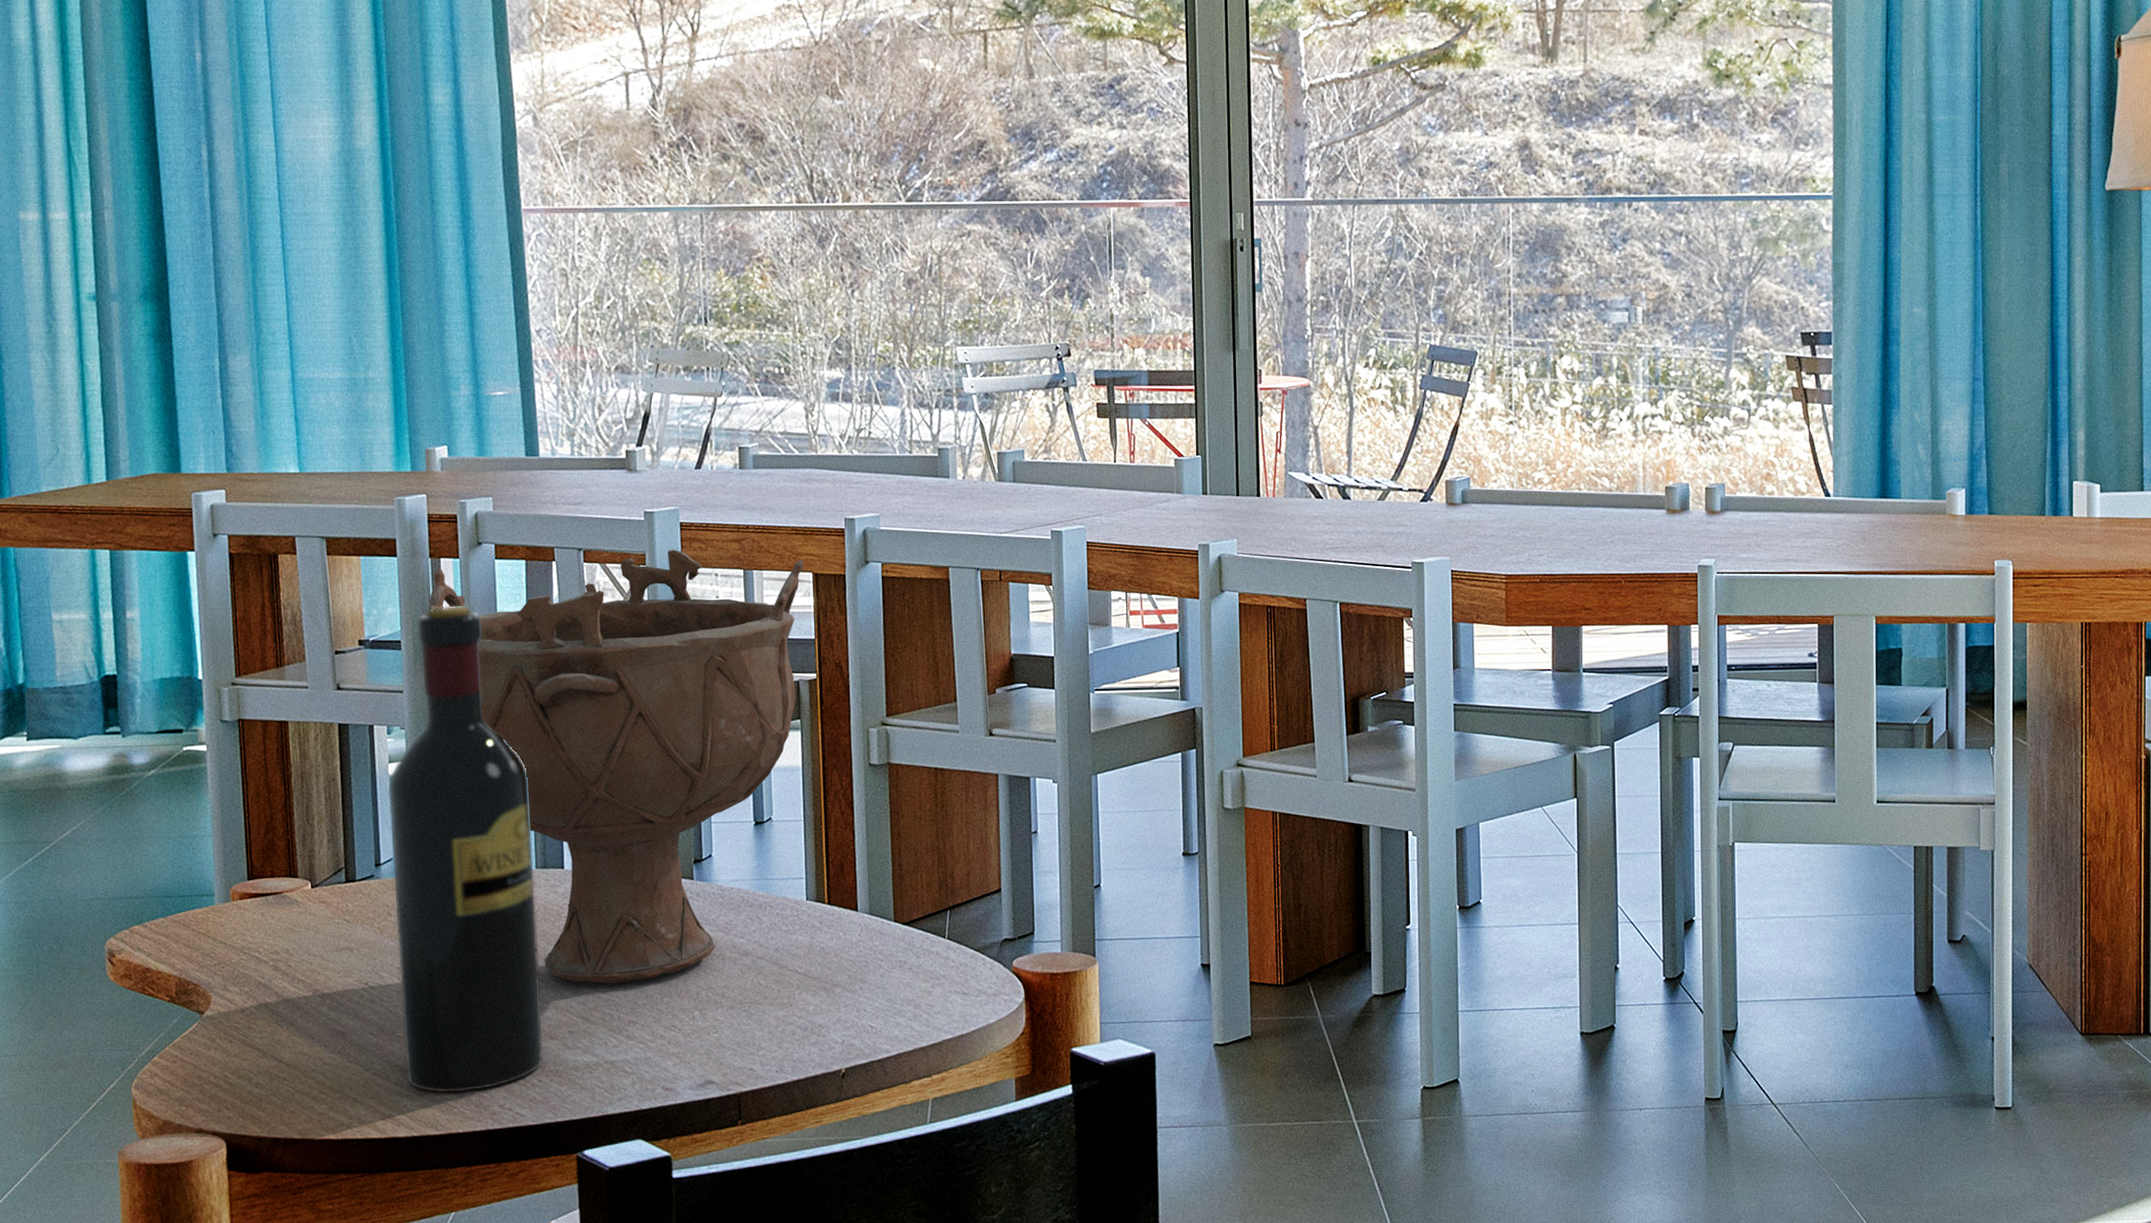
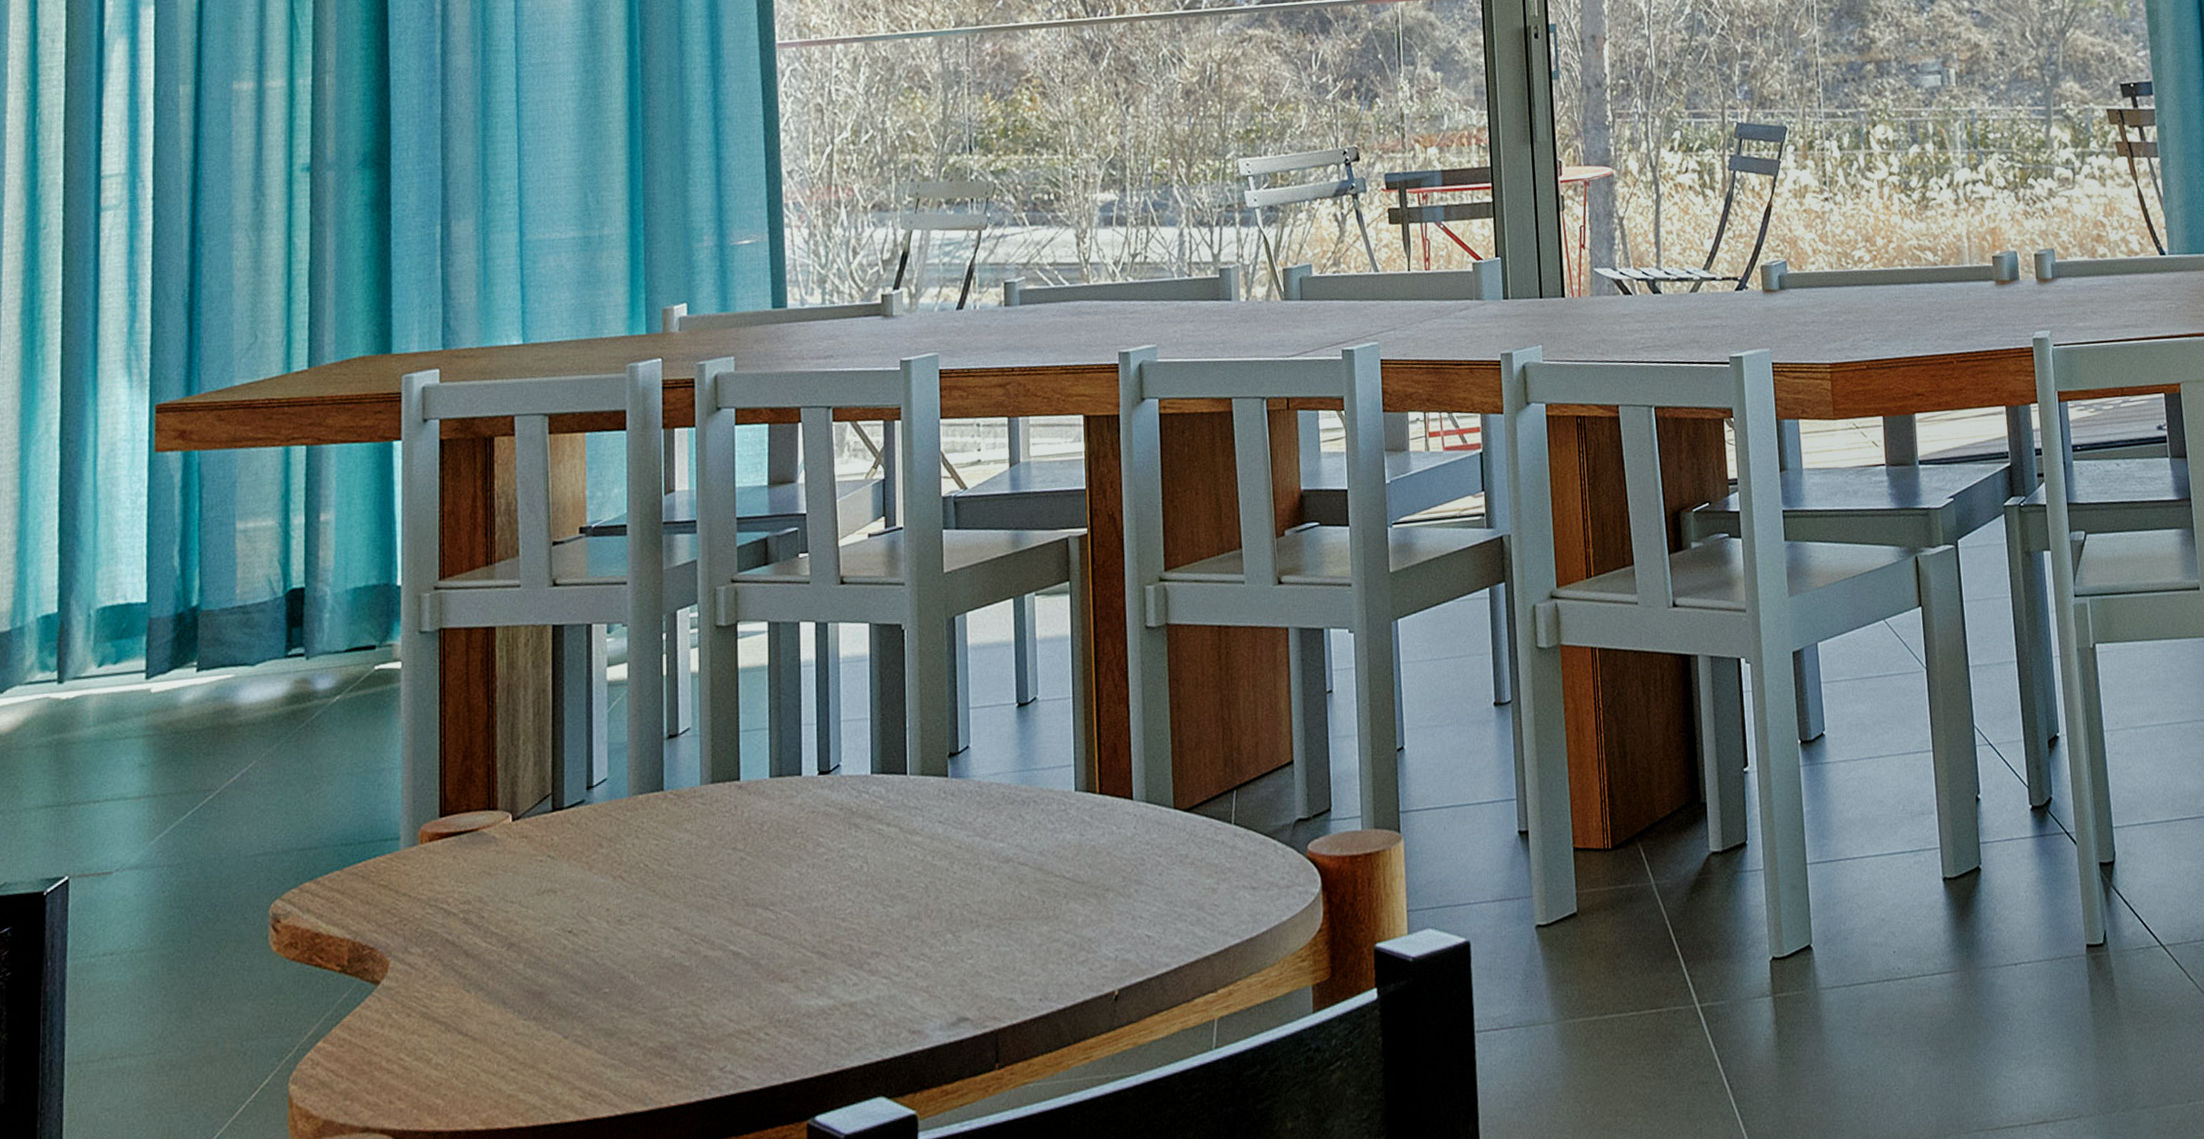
wine bottle: present [387,605,544,1093] -> none [604,480,773,1059]
decorative bowl: present [429,549,805,984] -> none [661,399,1075,910]

